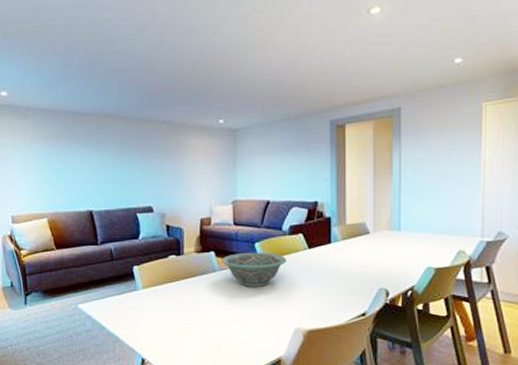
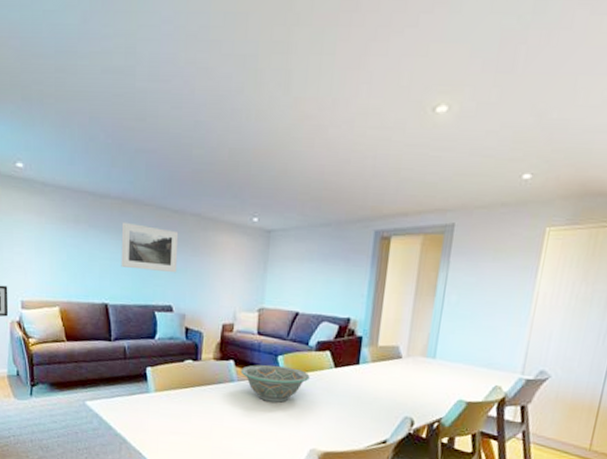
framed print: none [100,134,154,177] -> present [121,221,179,273]

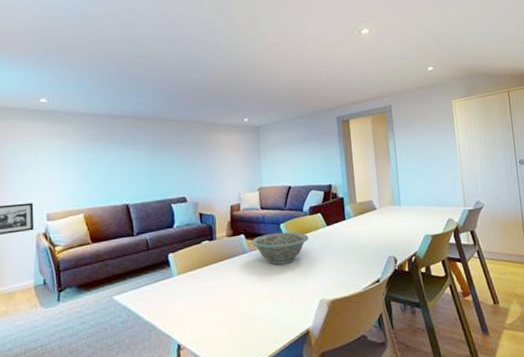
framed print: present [121,221,179,273] -> none [136,134,187,172]

